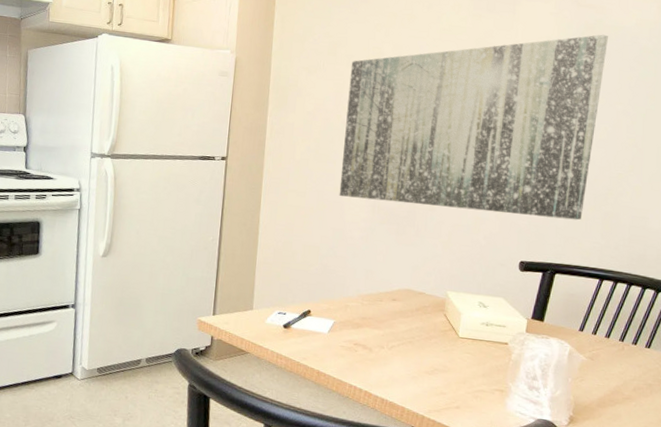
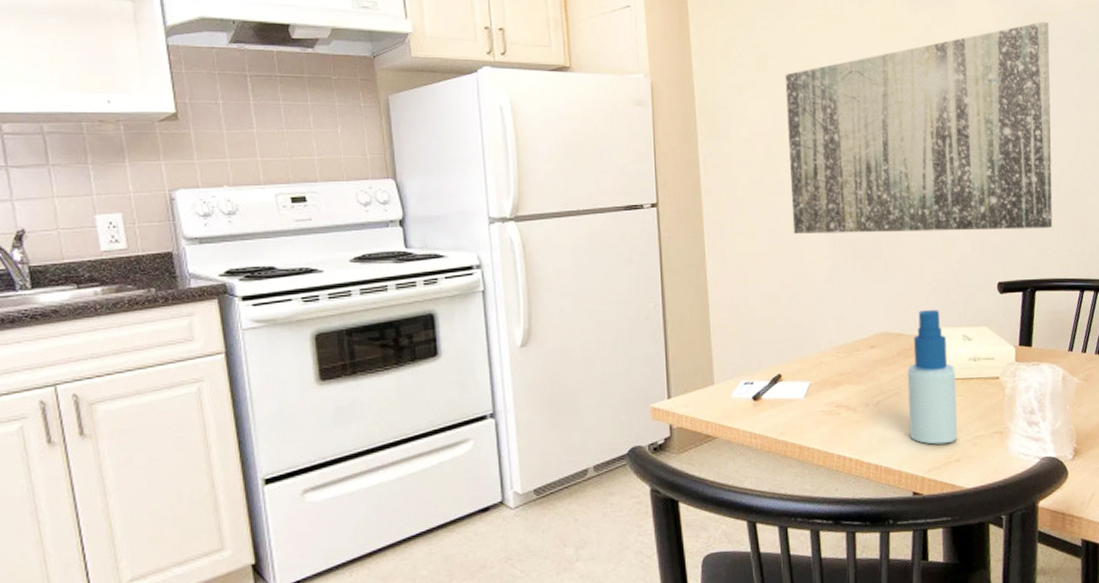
spray bottle: none [417,275,468,392] -> present [907,309,958,445]

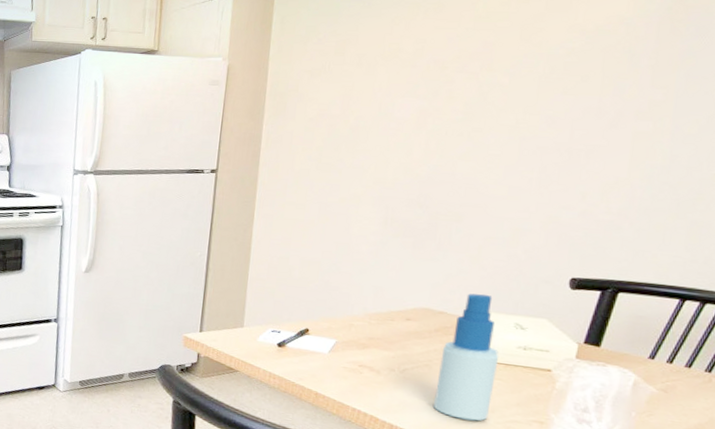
wall art: present [785,21,1053,234] -> none [344,7,706,231]

